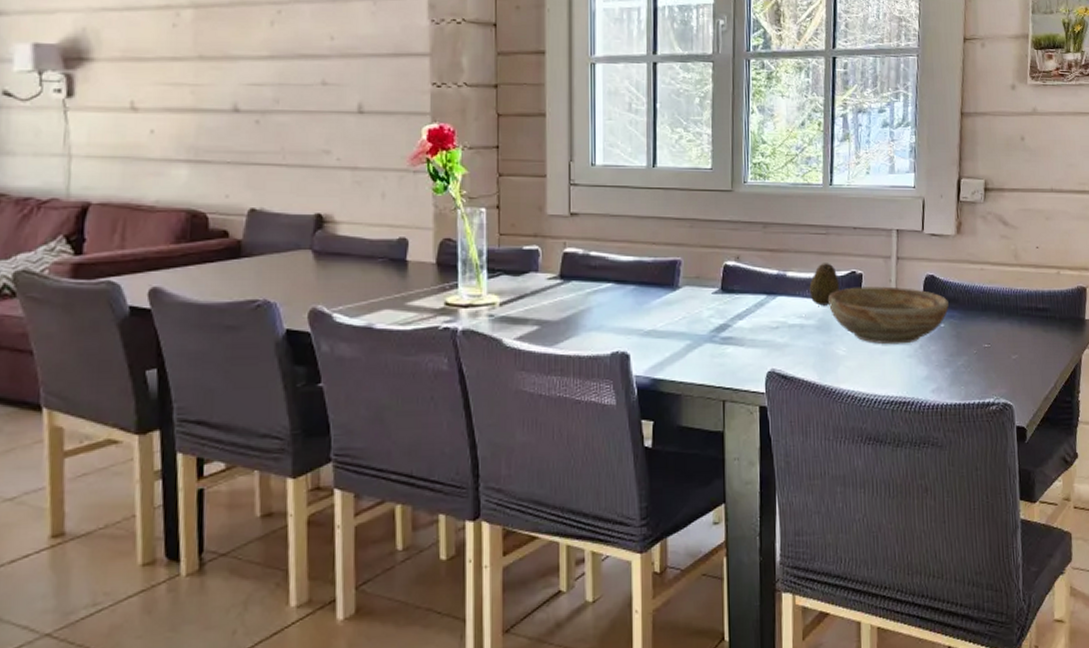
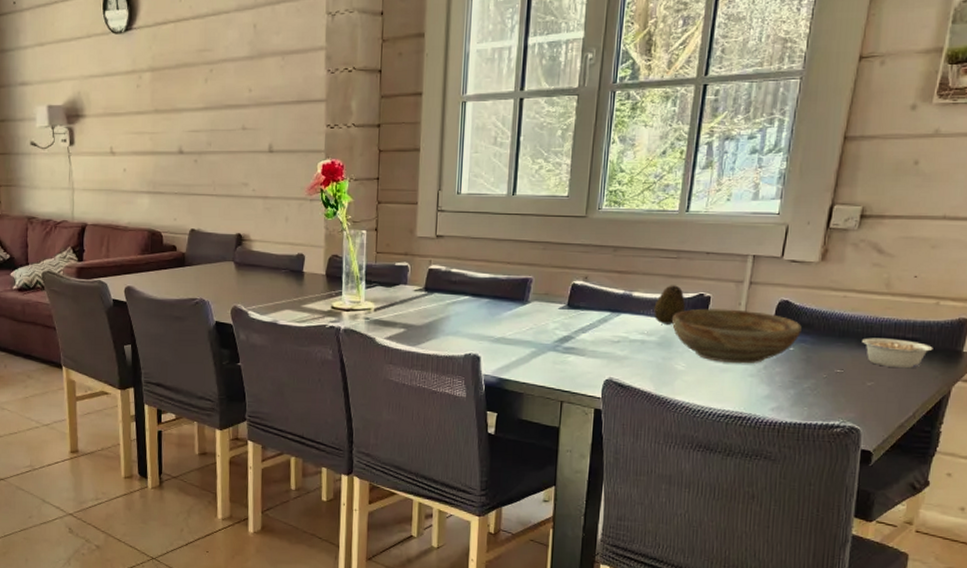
legume: none [1002,309,1061,340] -> present [862,338,933,369]

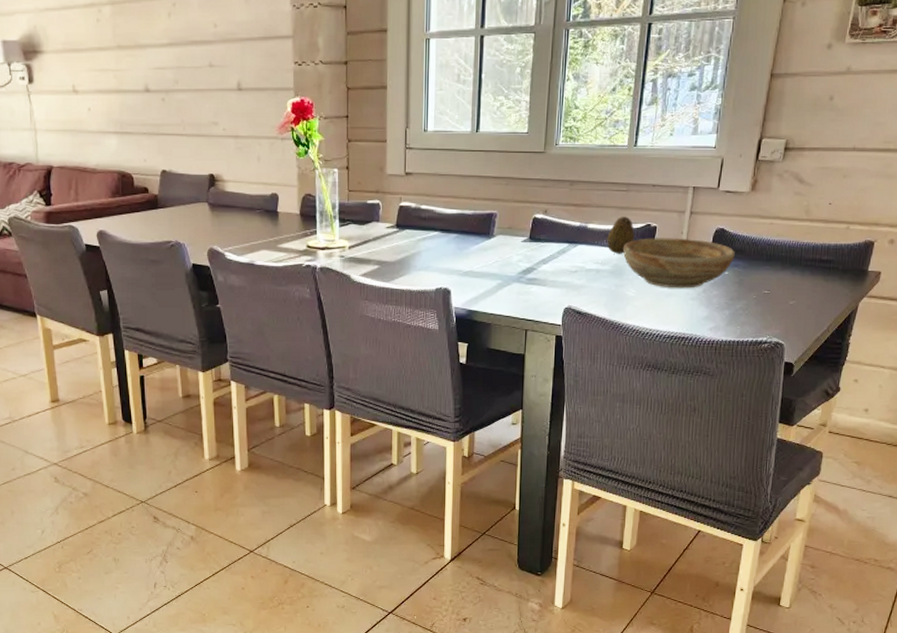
legume: present [862,338,933,369] -> none [786,261,844,288]

